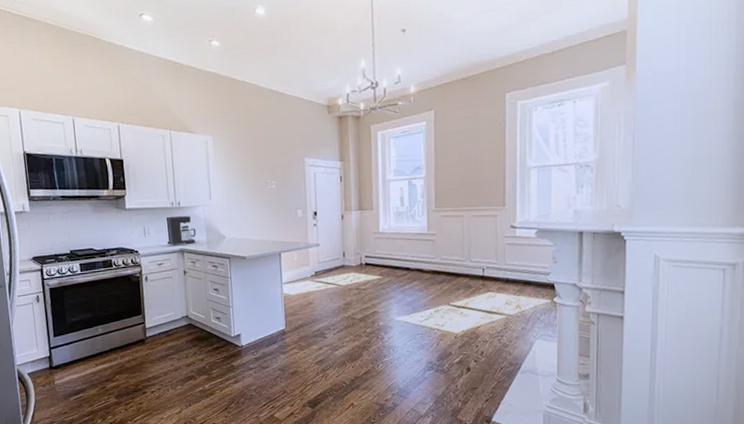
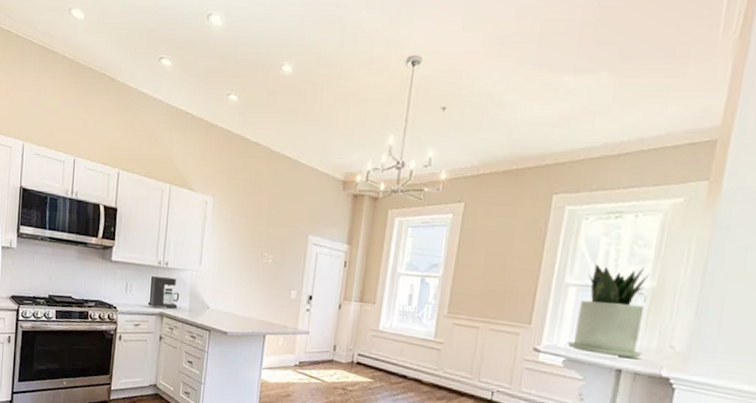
planter: none [537,143,597,222] -> present [567,265,650,358]

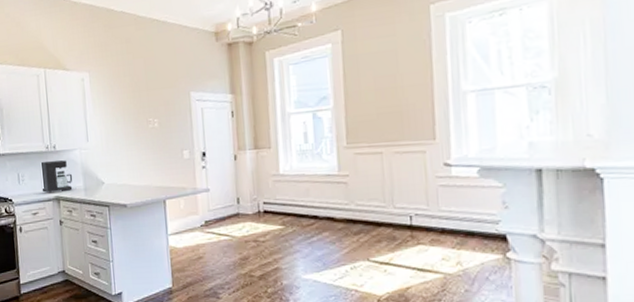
planter: present [567,265,650,358] -> none [478,59,561,158]

